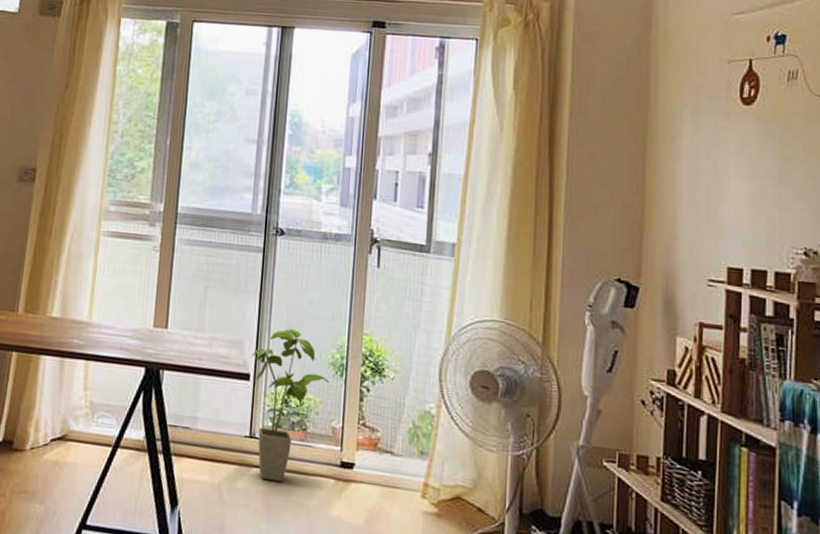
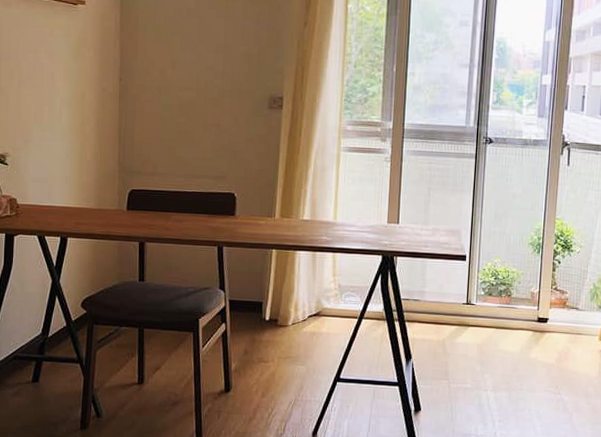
house plant: present [251,329,329,482] -> none [467,218,529,336]

